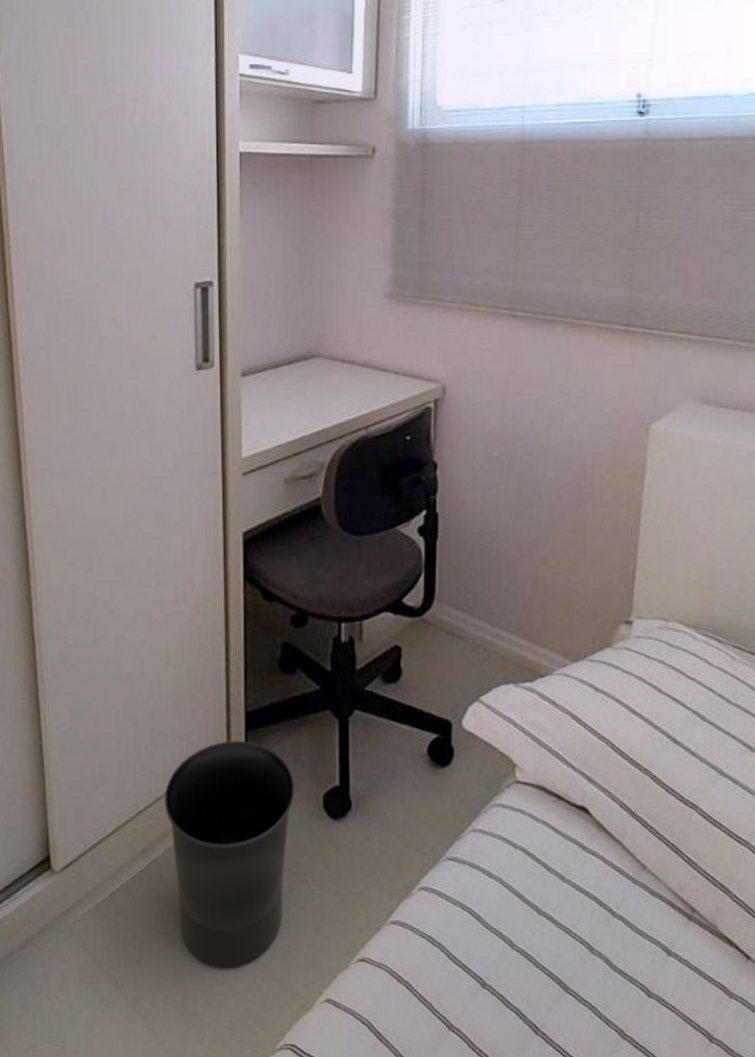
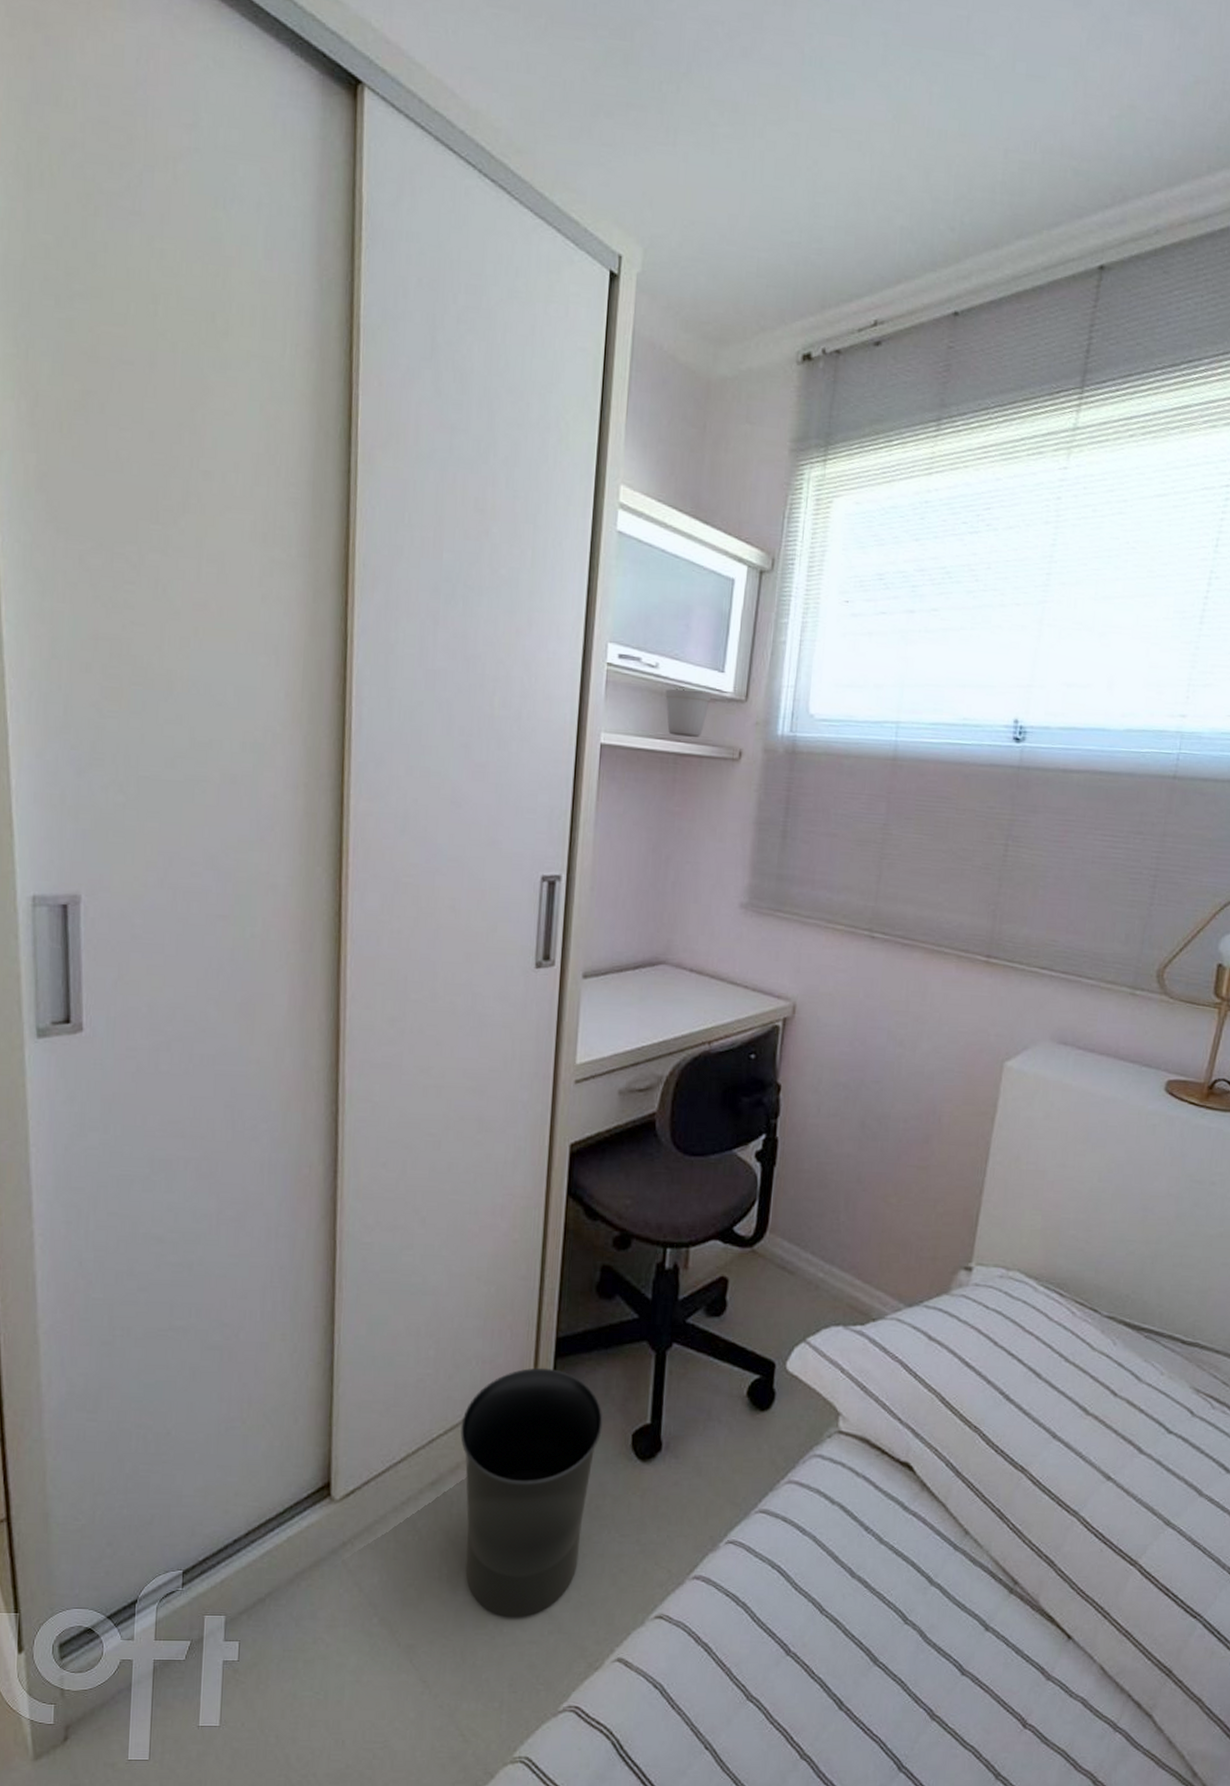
potted plant: none [297,91,342,138] -> present [665,687,712,737]

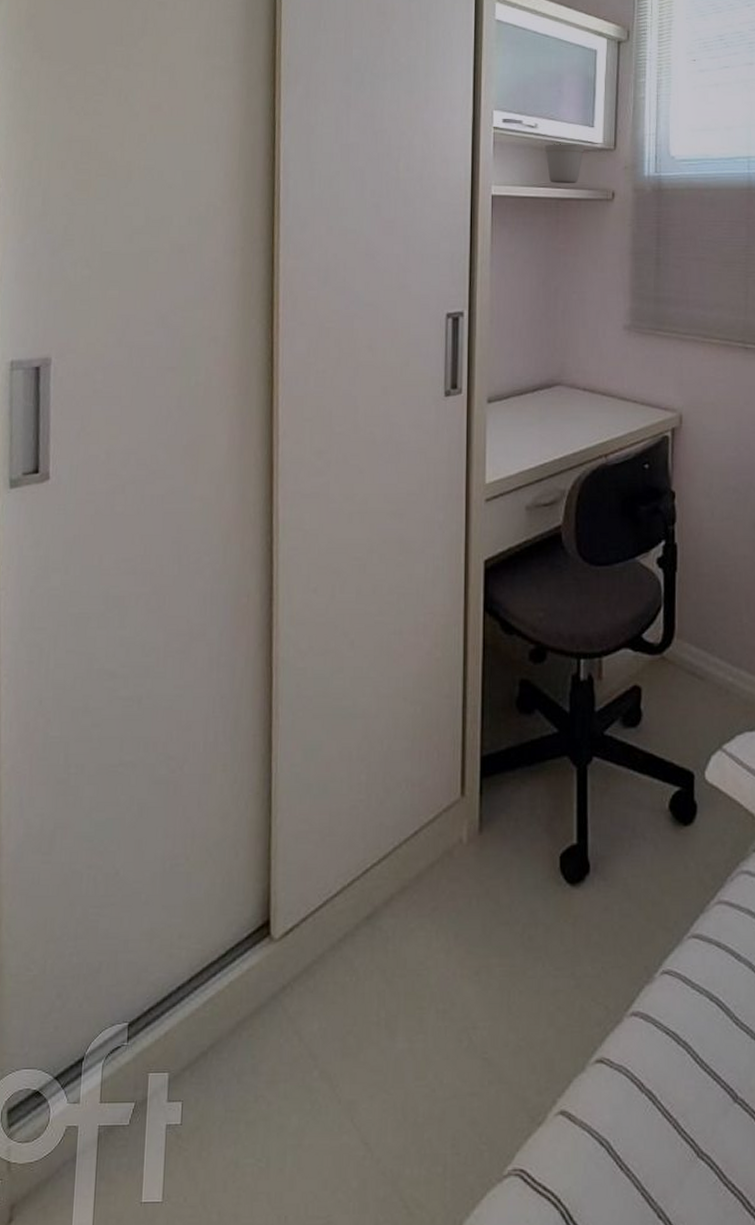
waste bin: present [460,1367,603,1618] -> none [393,788,530,1067]

